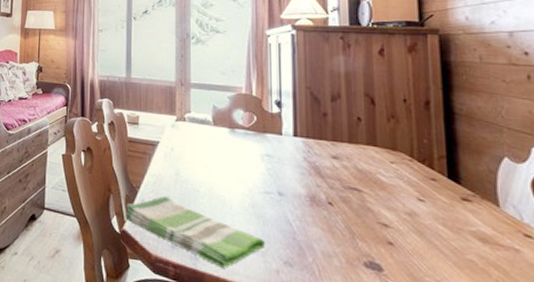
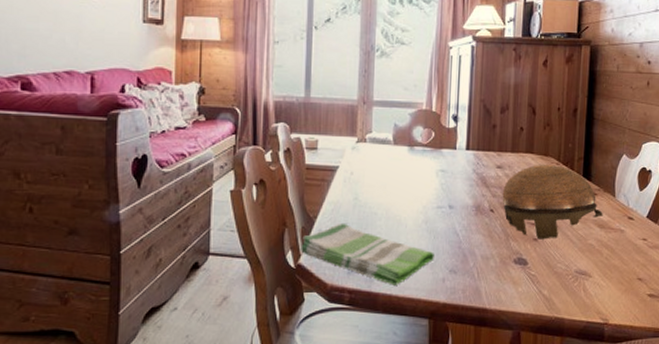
decorative bowl: none [341,159,484,246] -> present [502,165,603,240]

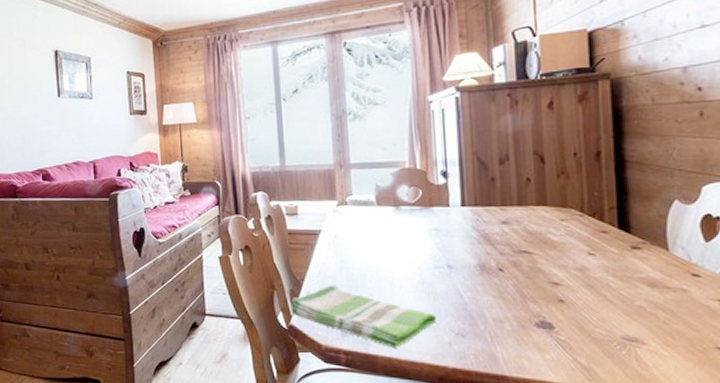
decorative bowl: present [502,165,603,240] -> none [511,217,653,301]

